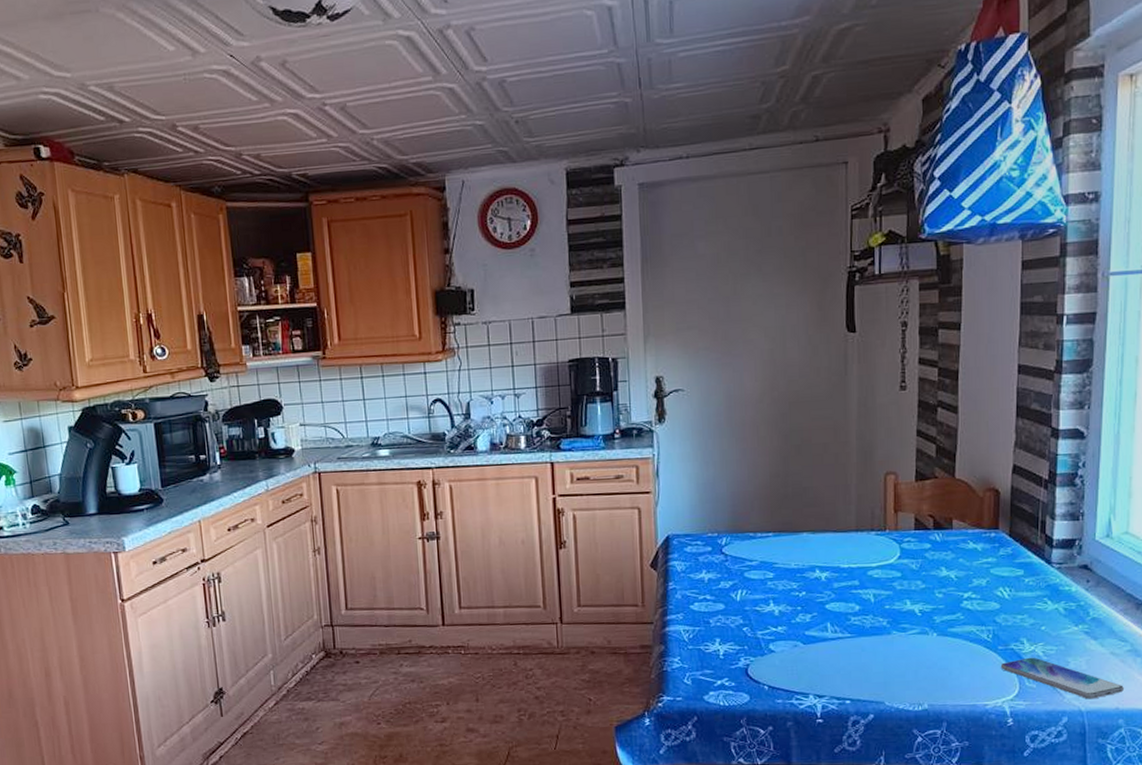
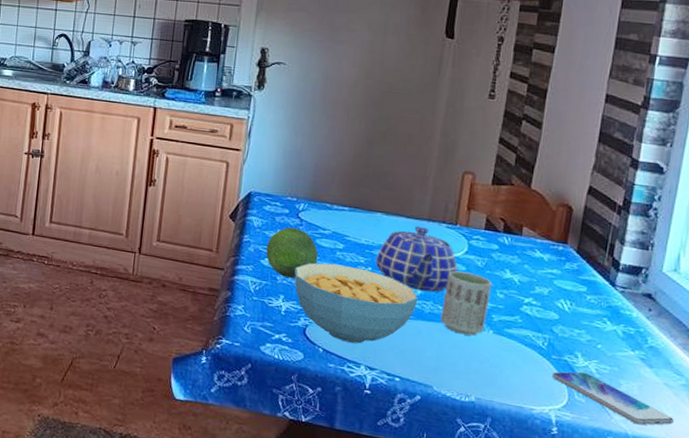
fruit: none [694,565,749,619] -> present [266,227,319,279]
cereal bowl: none [727,594,858,675] -> present [294,263,419,344]
teapot: none [808,538,893,607] -> present [375,226,458,293]
cup: none [882,577,929,643] -> present [440,270,492,336]

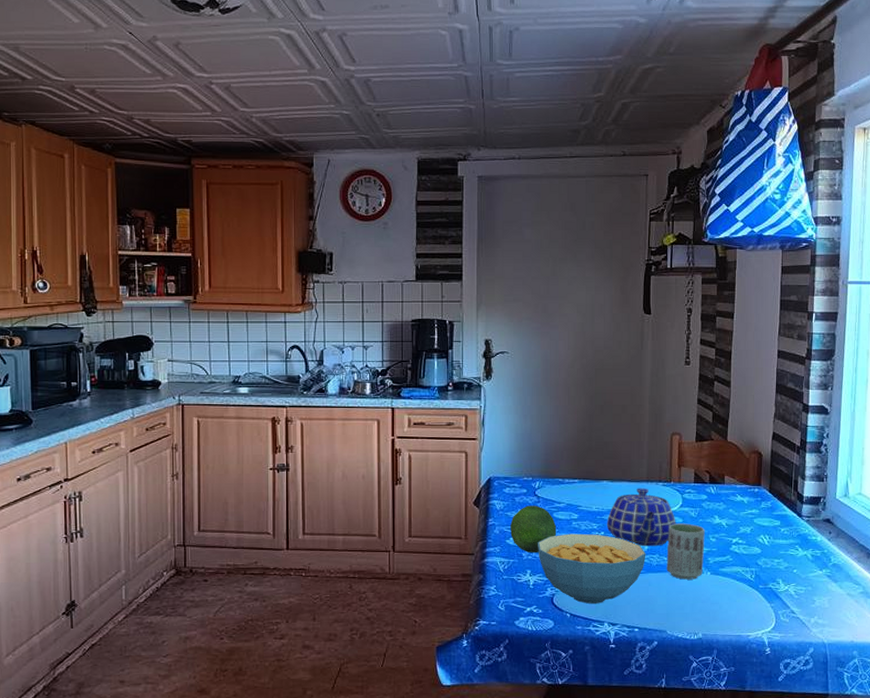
smartphone: present [551,371,674,426] -> none [761,595,857,633]

